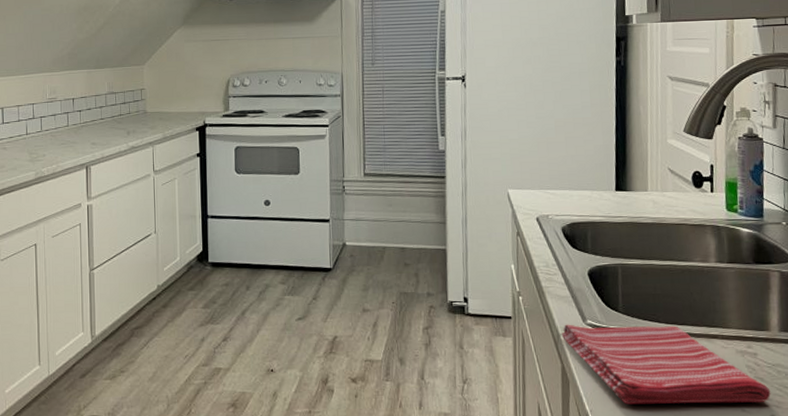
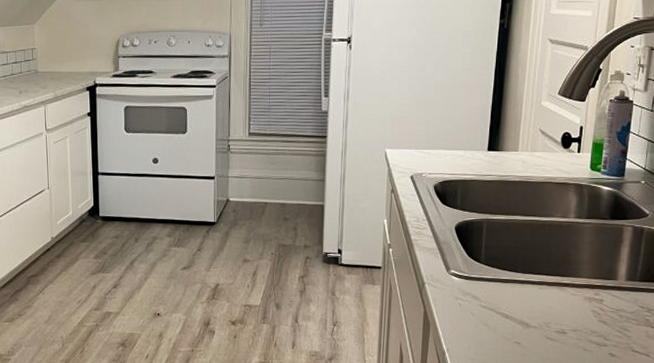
dish towel: present [561,324,771,405] -> none [426,273,611,344]

